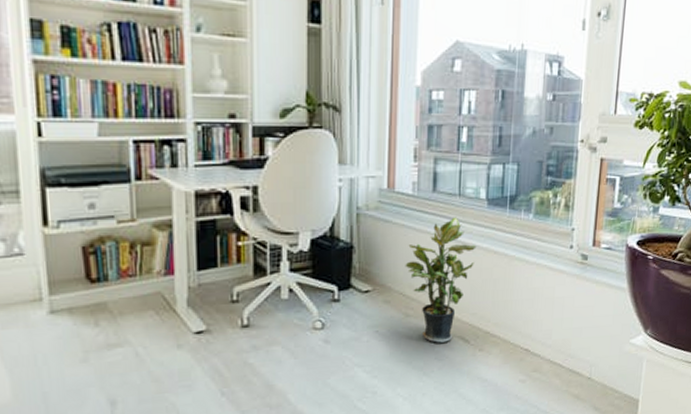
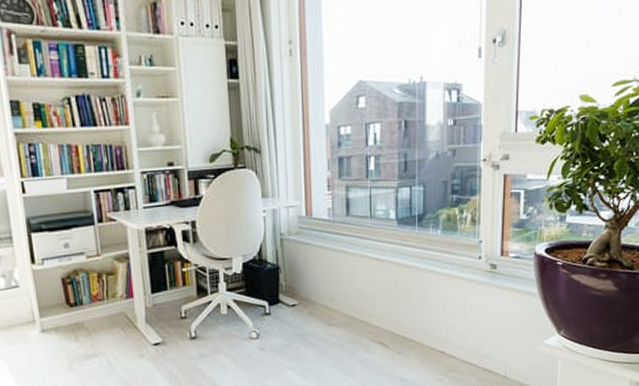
potted plant: present [405,217,477,343] -> none [325,236,389,348]

